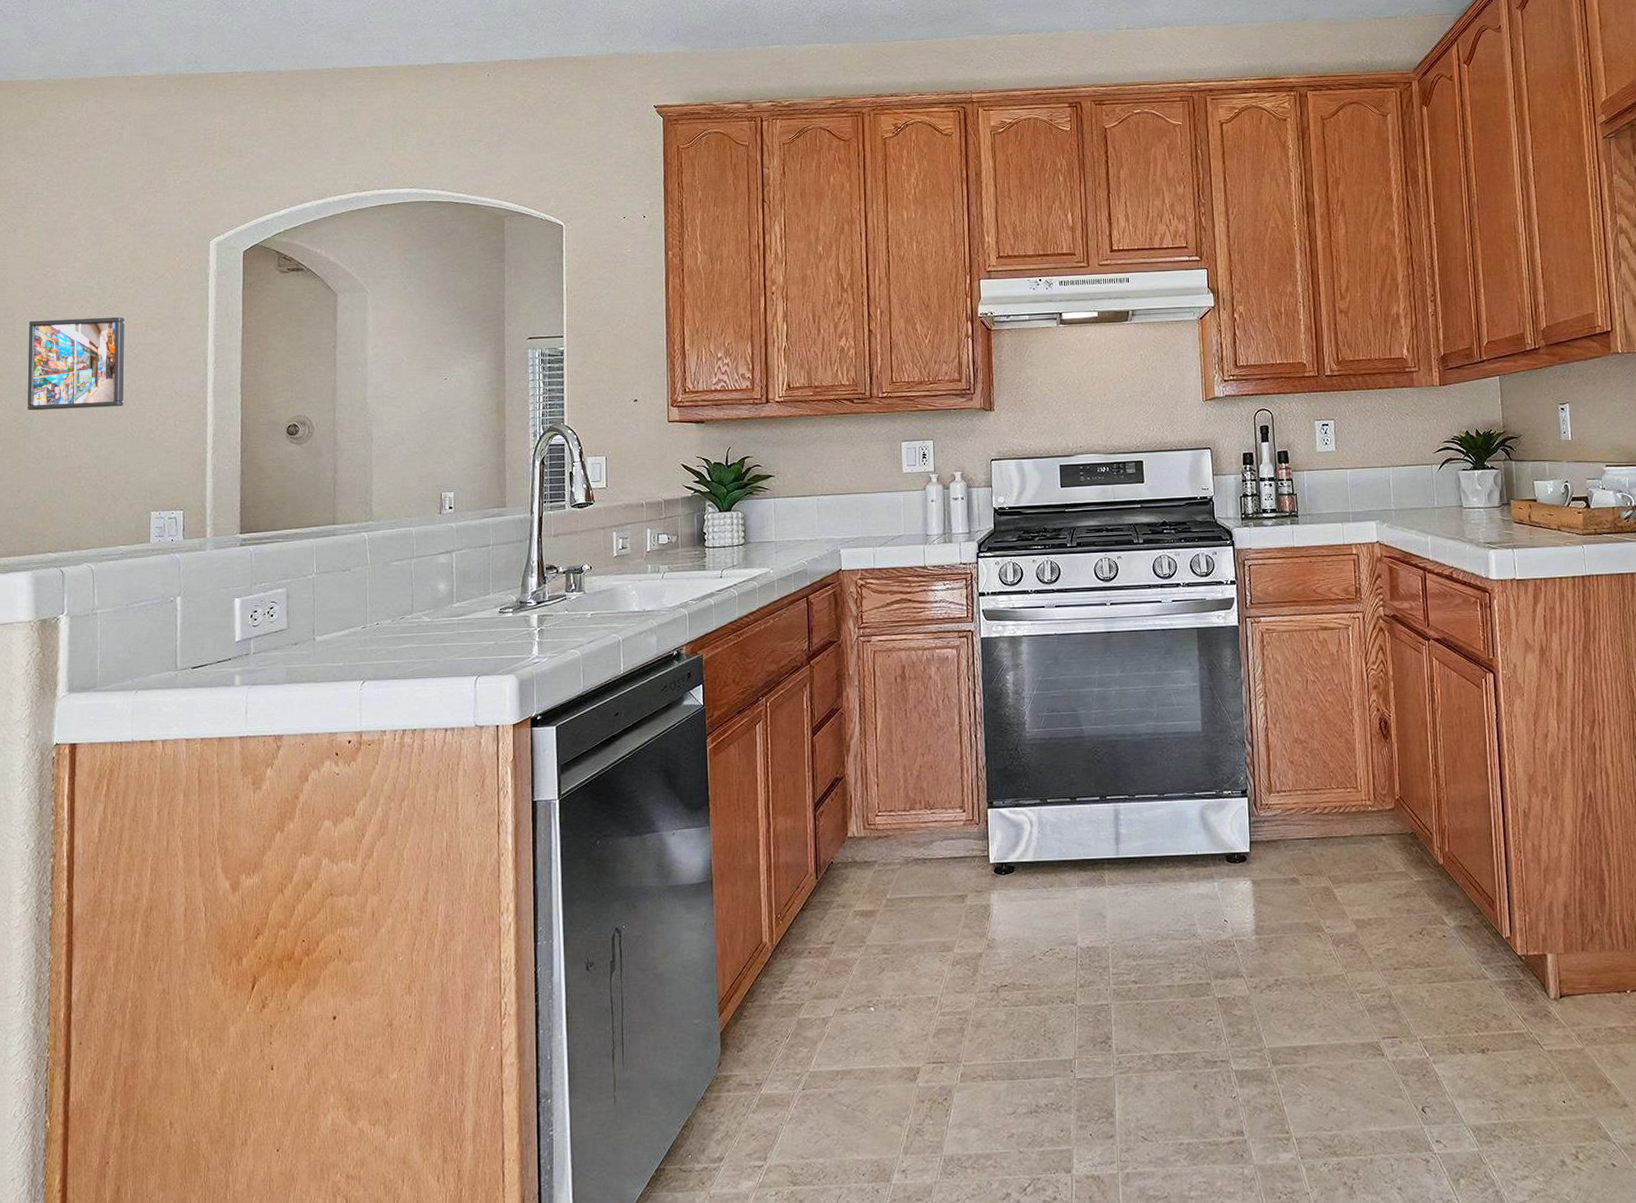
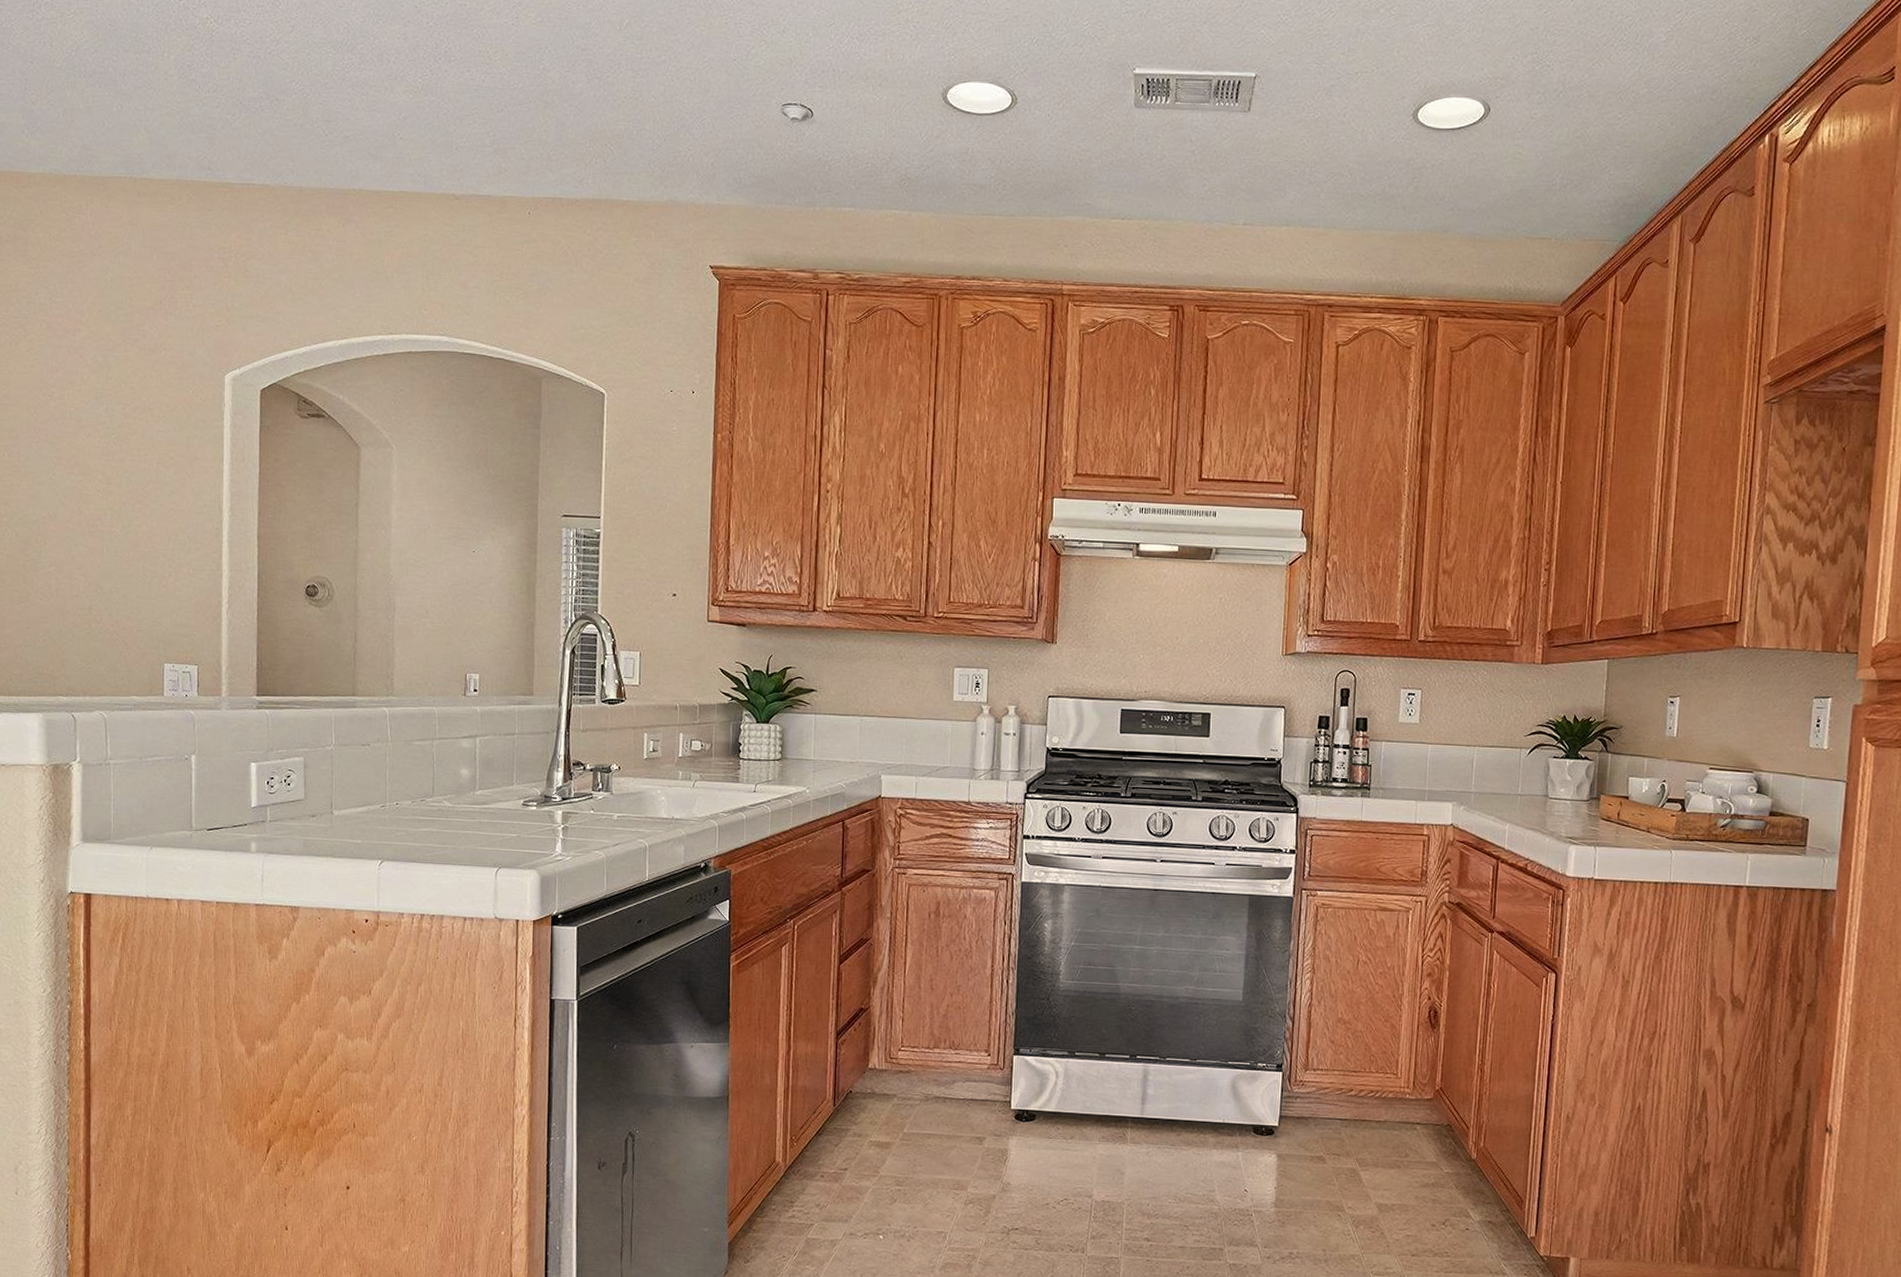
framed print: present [28,316,124,411] -> none [34,445,135,548]

